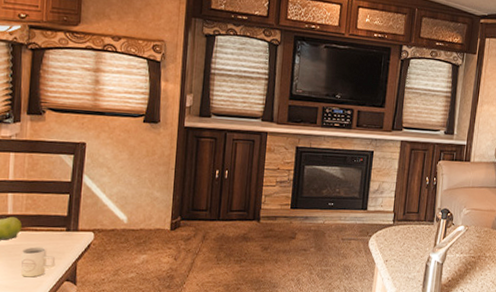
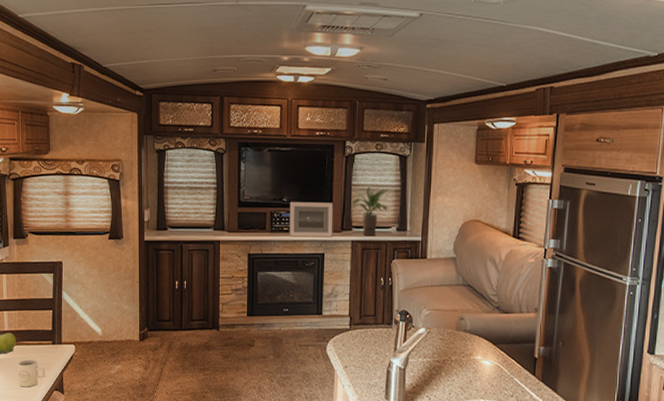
picture frame: none [340,99,386,137] -> present [289,202,334,238]
potted plant: none [402,91,440,138] -> present [350,187,389,236]

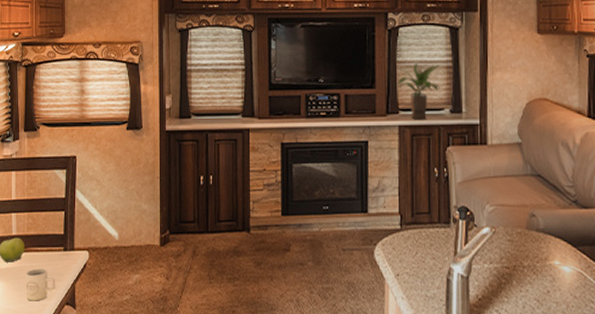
picture frame: present [289,202,334,238] -> none [326,83,377,123]

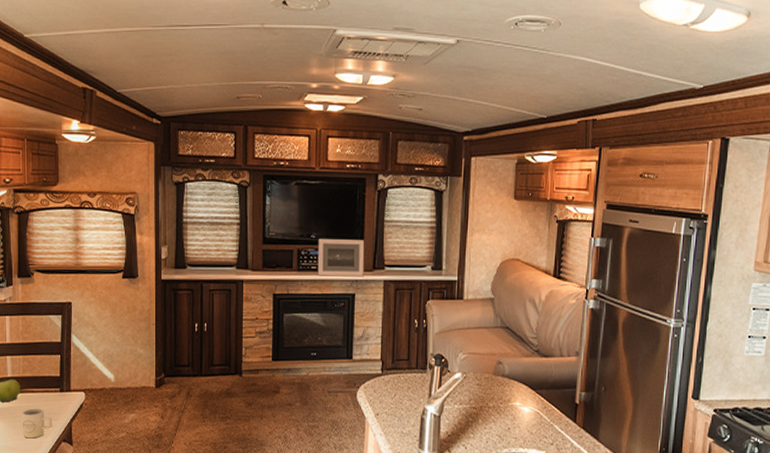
picture frame: none [326,83,377,123] -> present [317,239,365,277]
potted plant: present [395,64,440,120] -> none [382,223,424,276]

